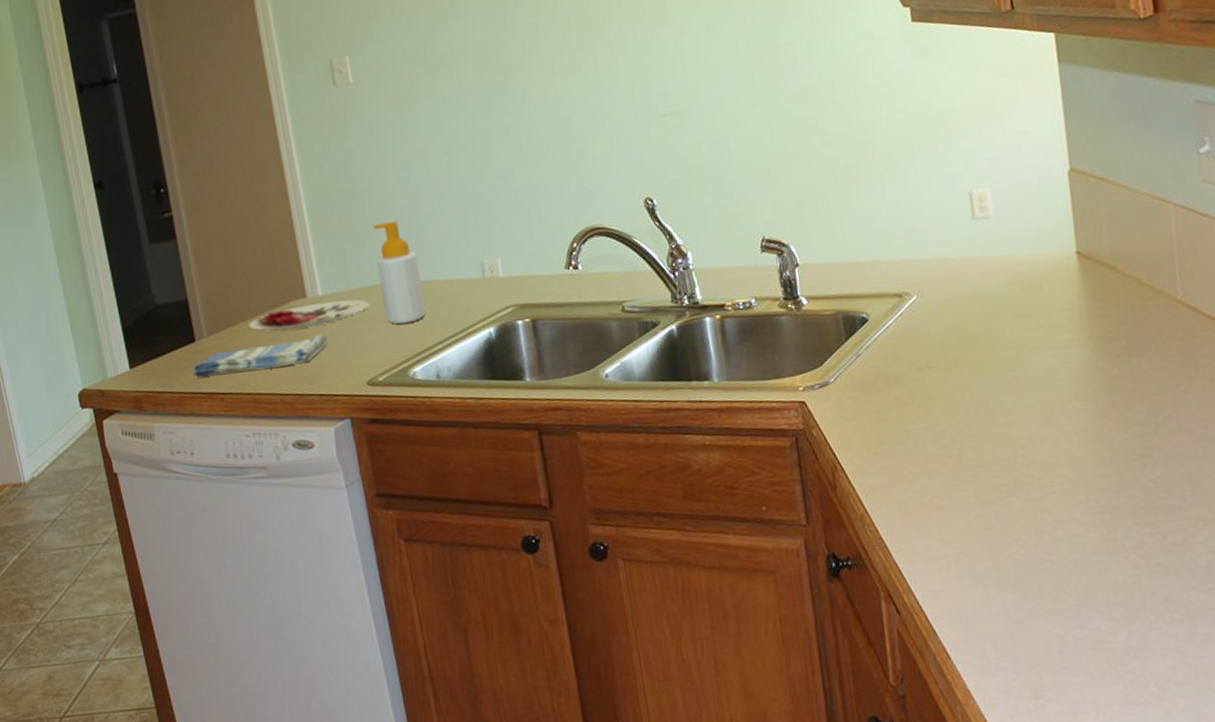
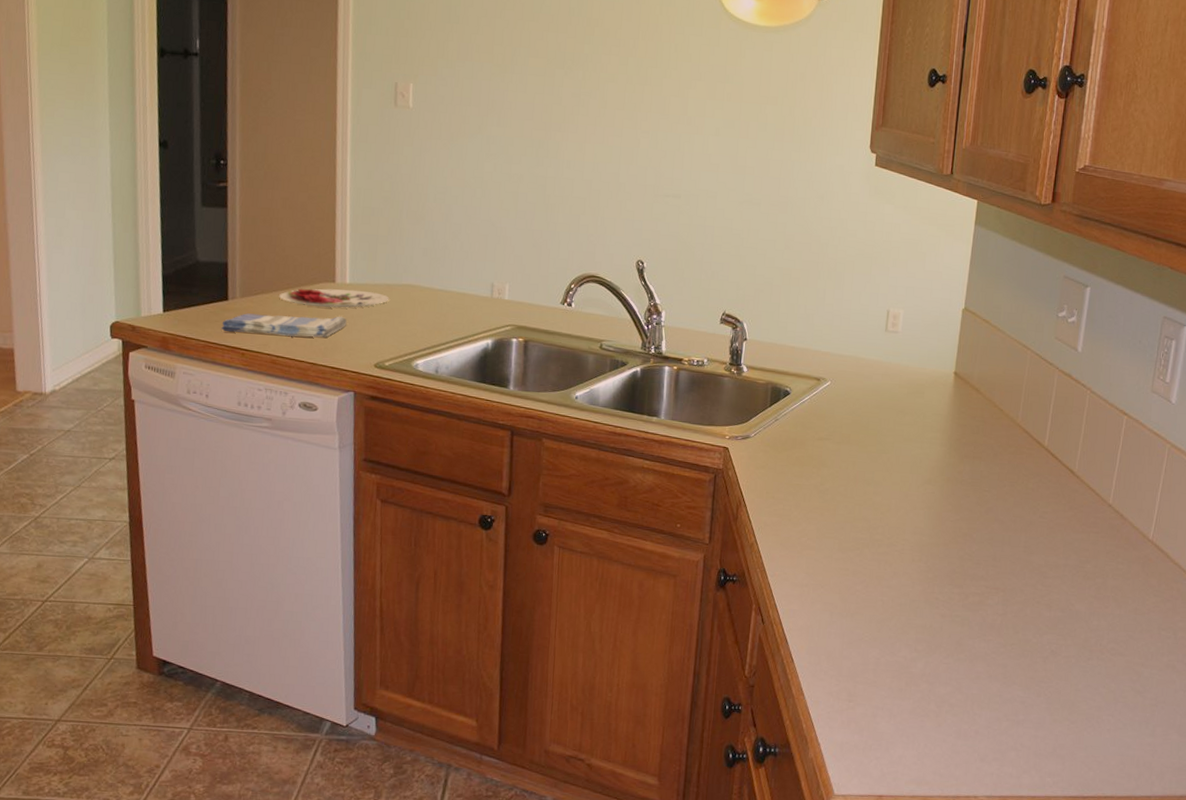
soap bottle: present [373,221,427,324] -> none [401,233,439,322]

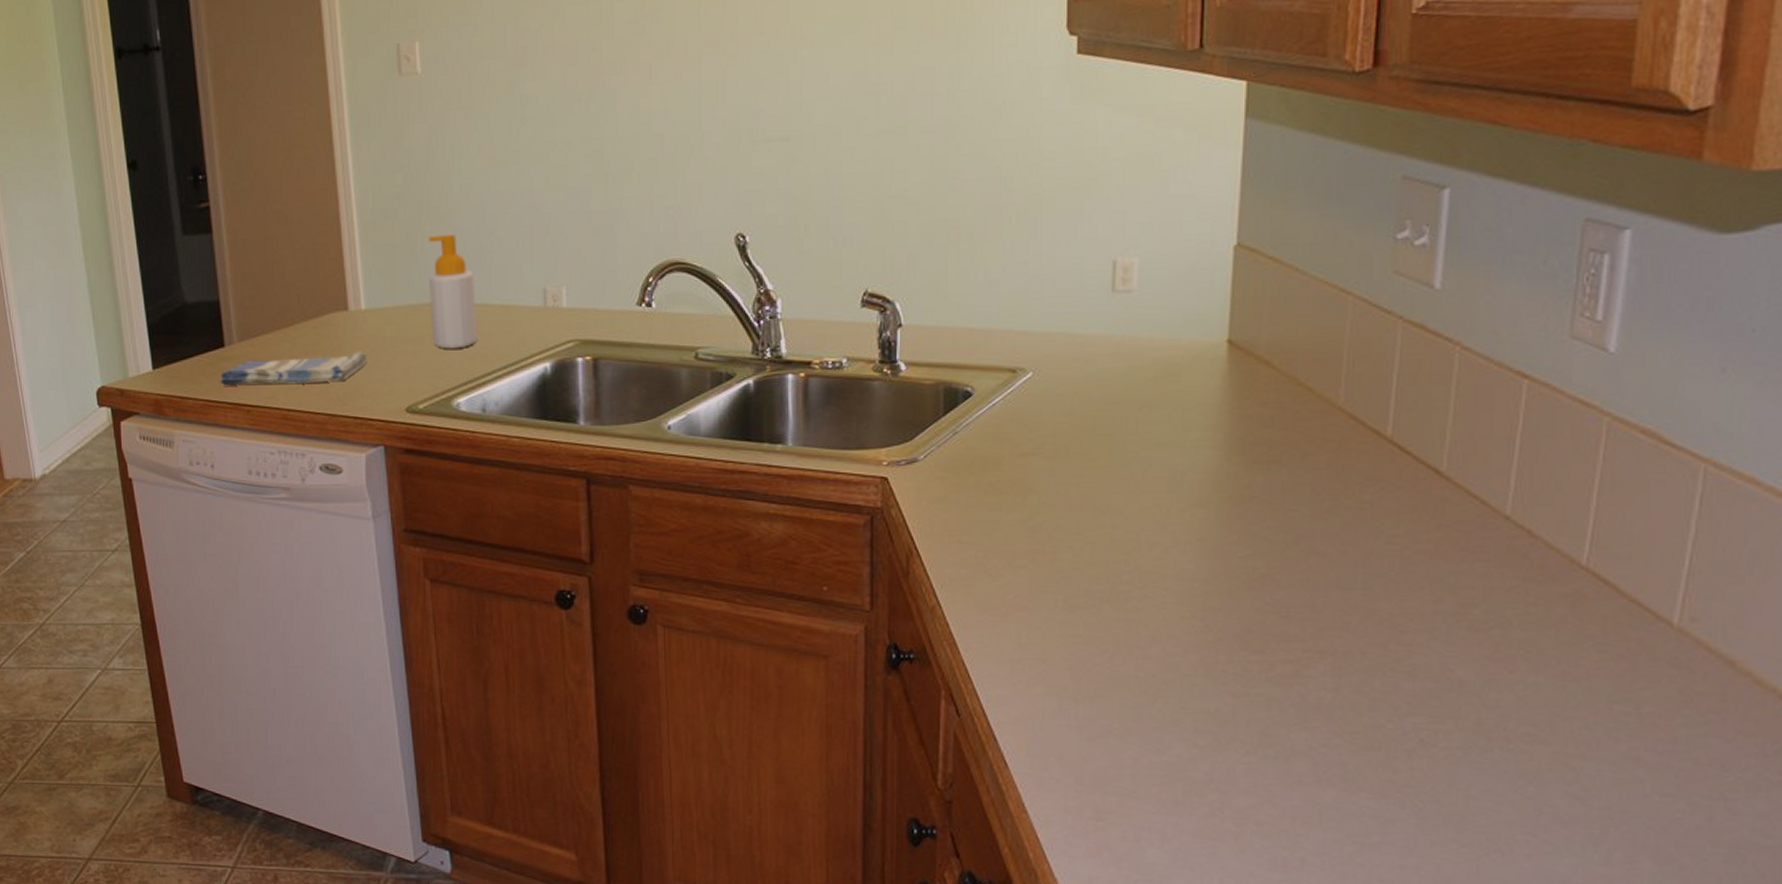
plate: present [279,288,390,308] -> none [283,316,416,343]
soap bottle: none [401,233,439,322] -> present [428,235,478,349]

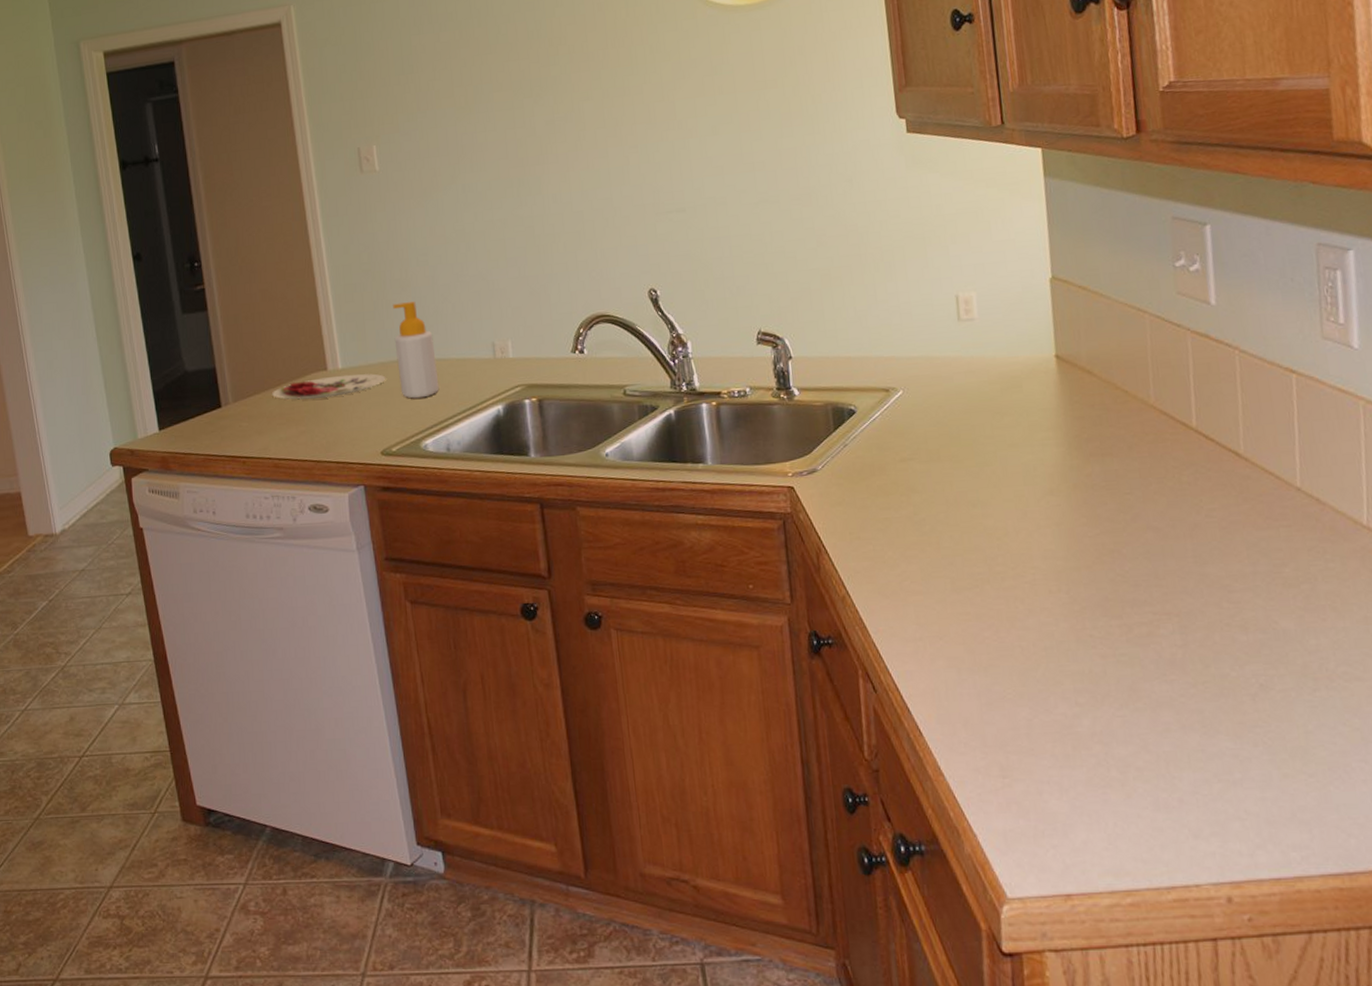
dish towel: present [220,352,366,385] -> none [218,405,345,441]
plate: none [283,316,416,343] -> present [272,373,386,400]

